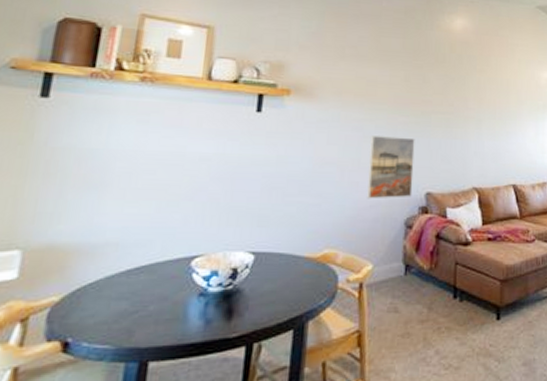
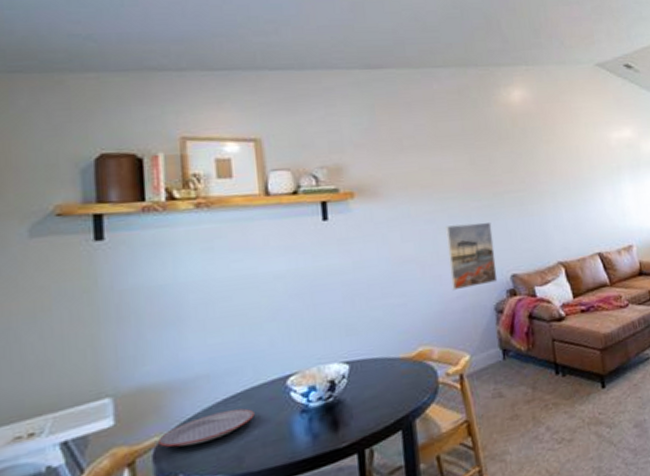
plate: none [55,282,154,312] -> present [158,408,255,447]

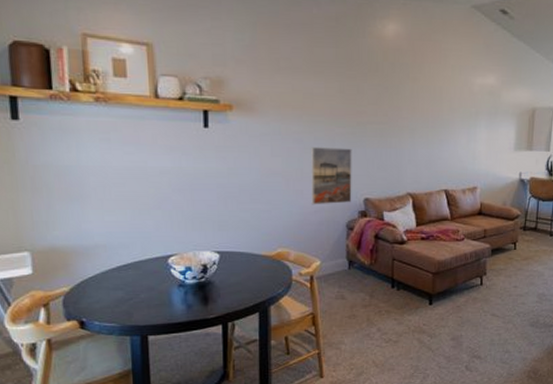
plate: present [158,408,255,447] -> none [66,276,142,299]

